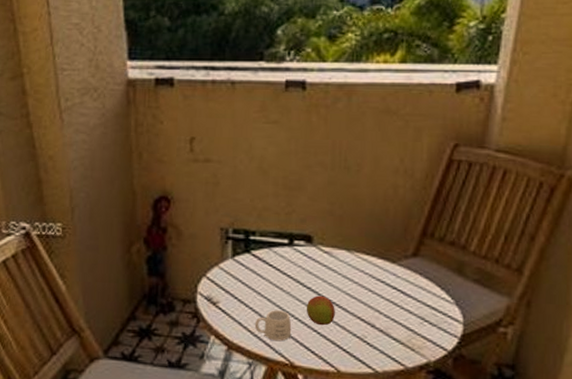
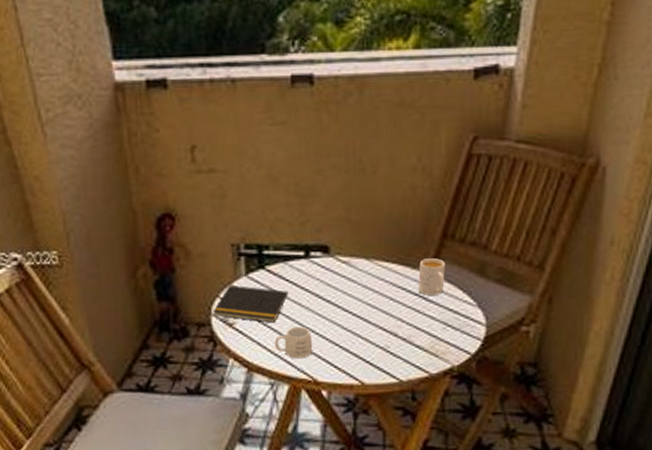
notepad: none [199,265,272,304] -> present [213,285,289,323]
fruit: present [306,295,335,326] -> none [326,308,357,339]
mug: none [397,254,424,290] -> present [418,258,445,296]

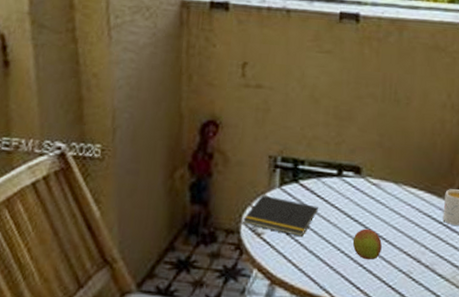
mug: present [274,327,313,359] -> none [299,243,338,277]
fruit: none [326,308,357,339] -> present [352,228,382,260]

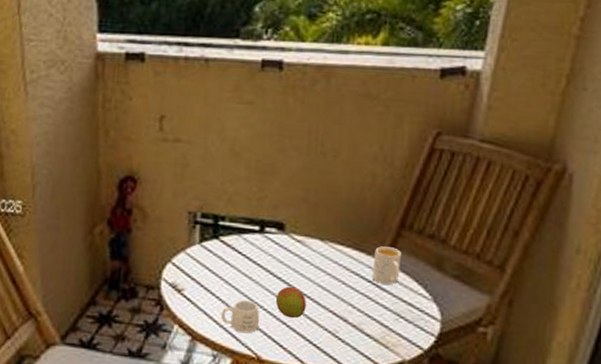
notepad: present [243,194,319,236] -> none [163,251,241,293]
mug: none [299,243,338,277] -> present [220,300,260,334]

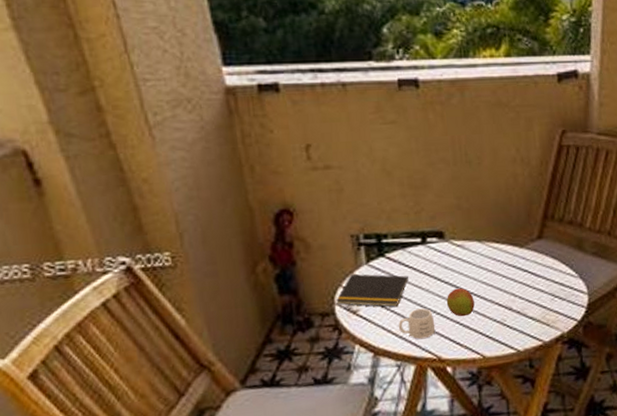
notepad: none [163,251,241,293] -> present [336,273,409,307]
mug: present [372,246,401,285] -> none [526,237,549,271]

